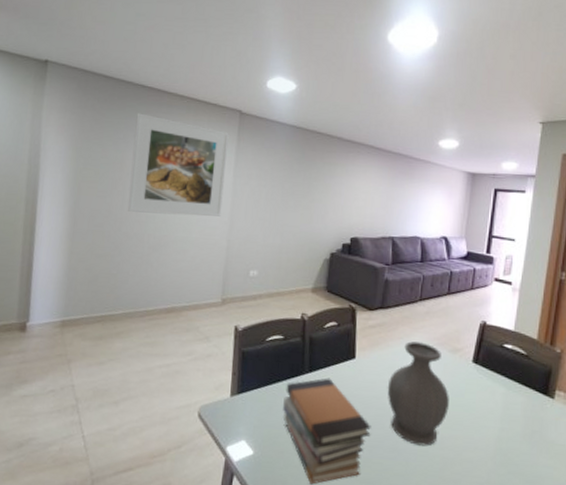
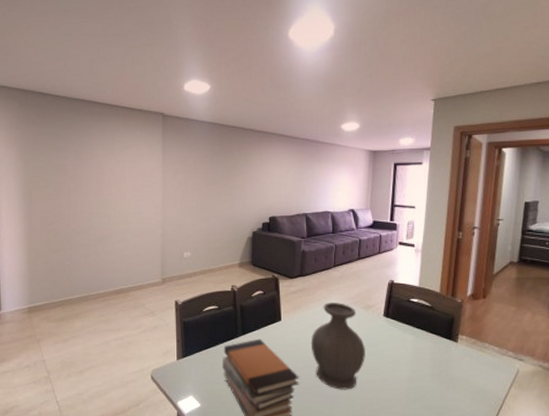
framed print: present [127,113,229,217] -> none [73,123,155,210]

